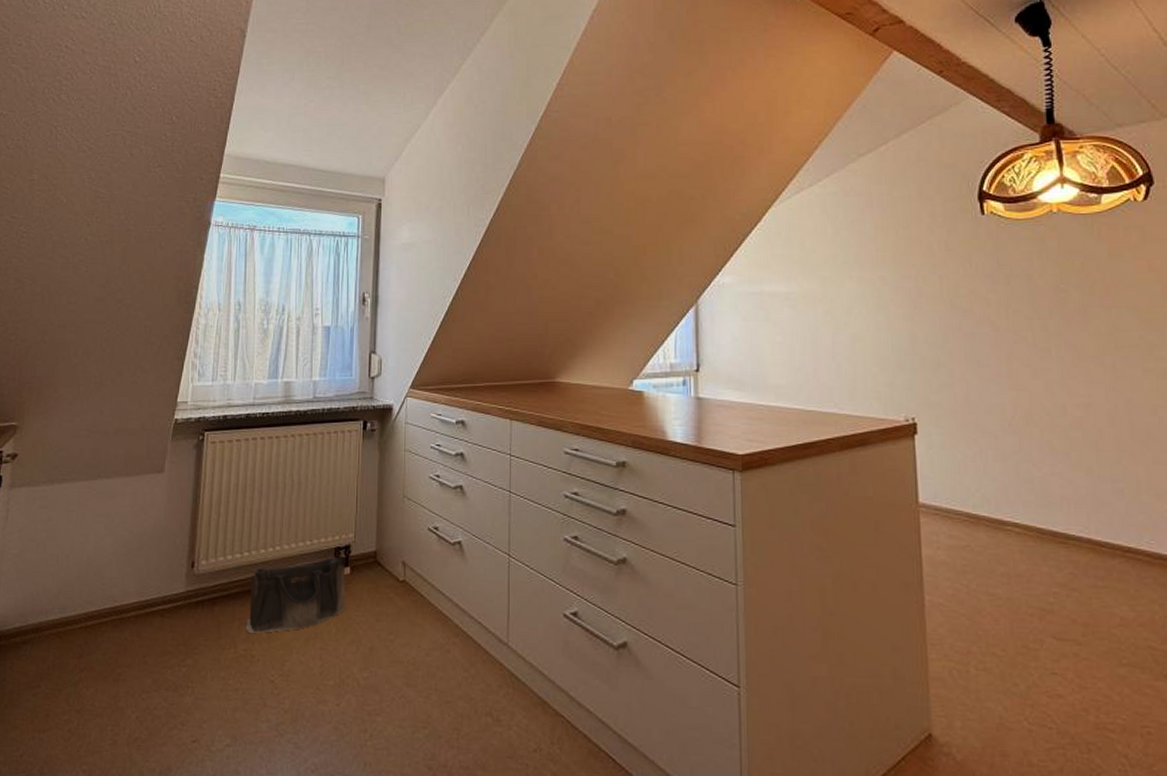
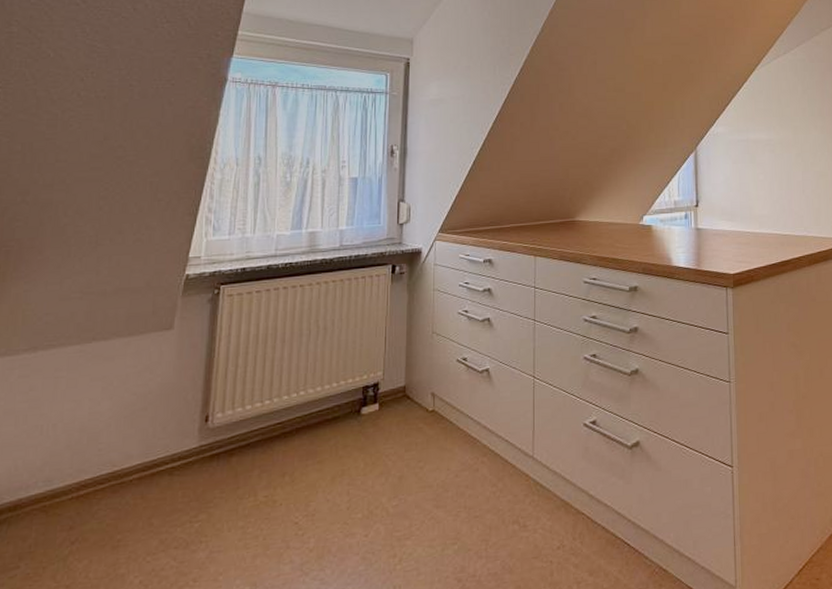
saddlebag: present [245,557,346,633] -> none [266,396,374,479]

